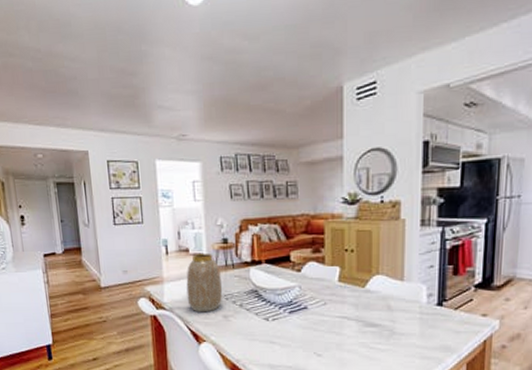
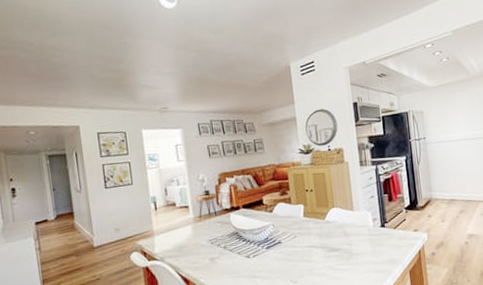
vase: present [186,254,223,312] -> none [174,205,208,259]

